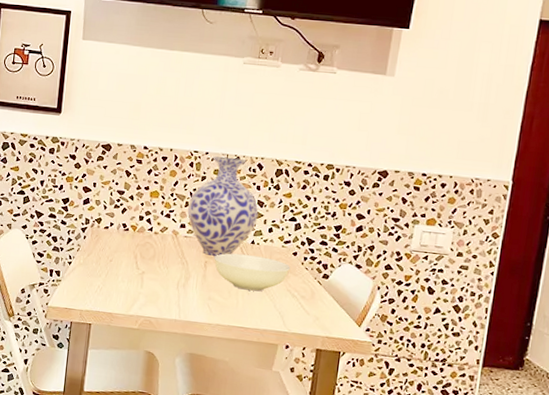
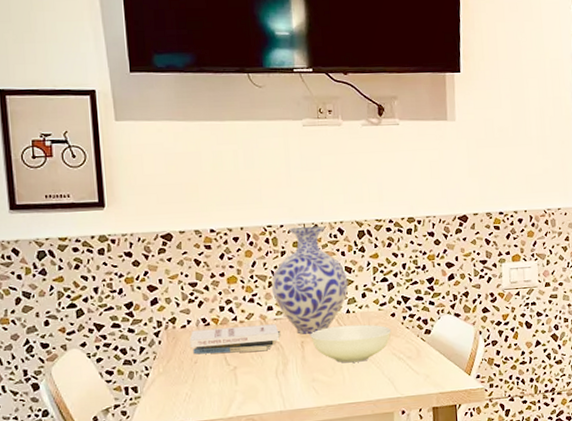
books: none [109,232,188,264] -> present [190,324,281,355]

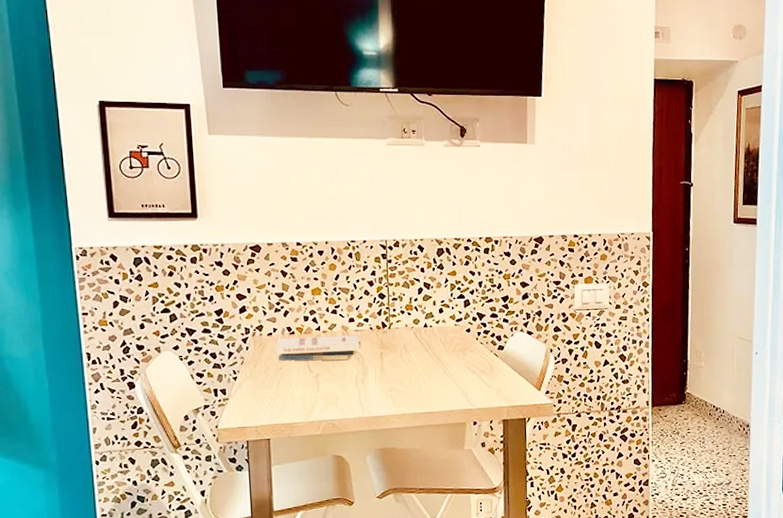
vase: present [272,226,348,334] -> none [354,242,427,346]
bowl: present [310,324,392,363] -> none [389,338,466,375]

